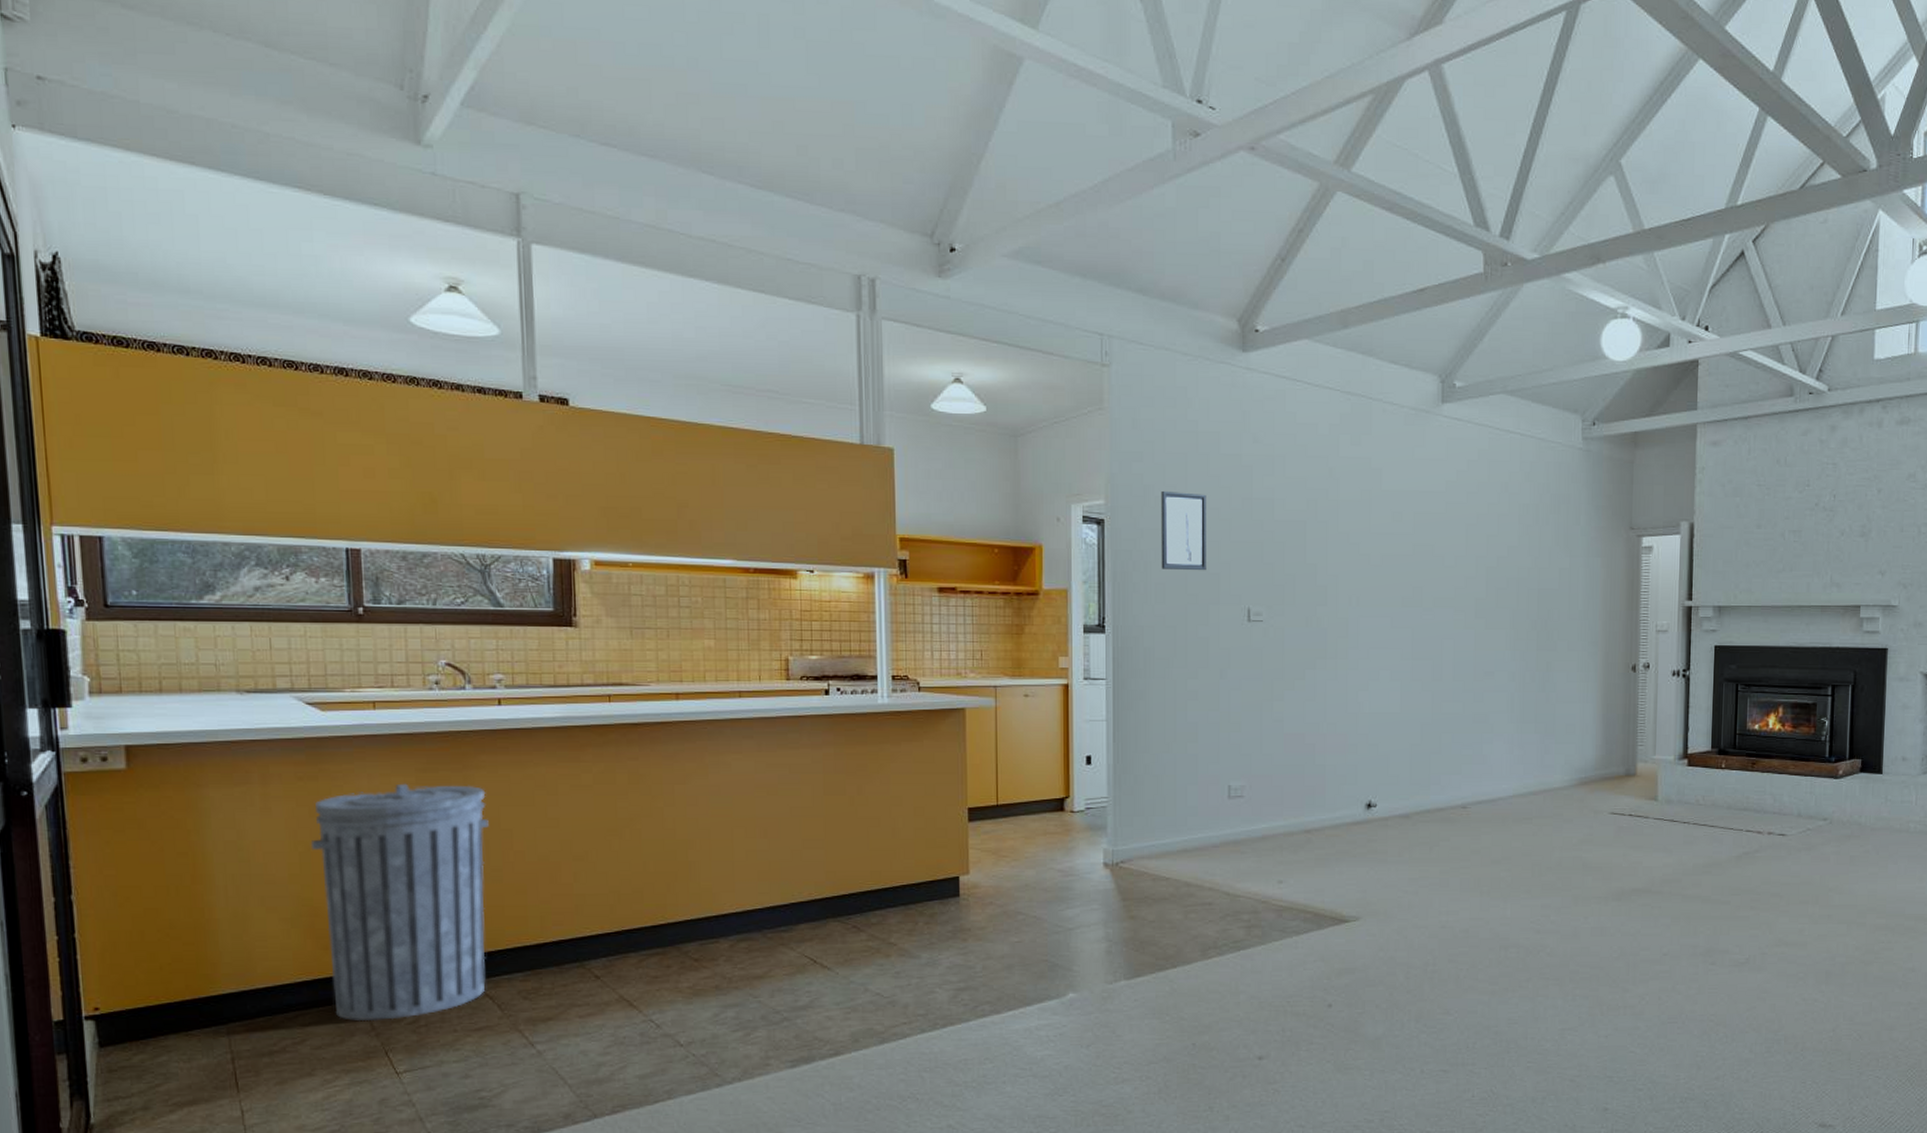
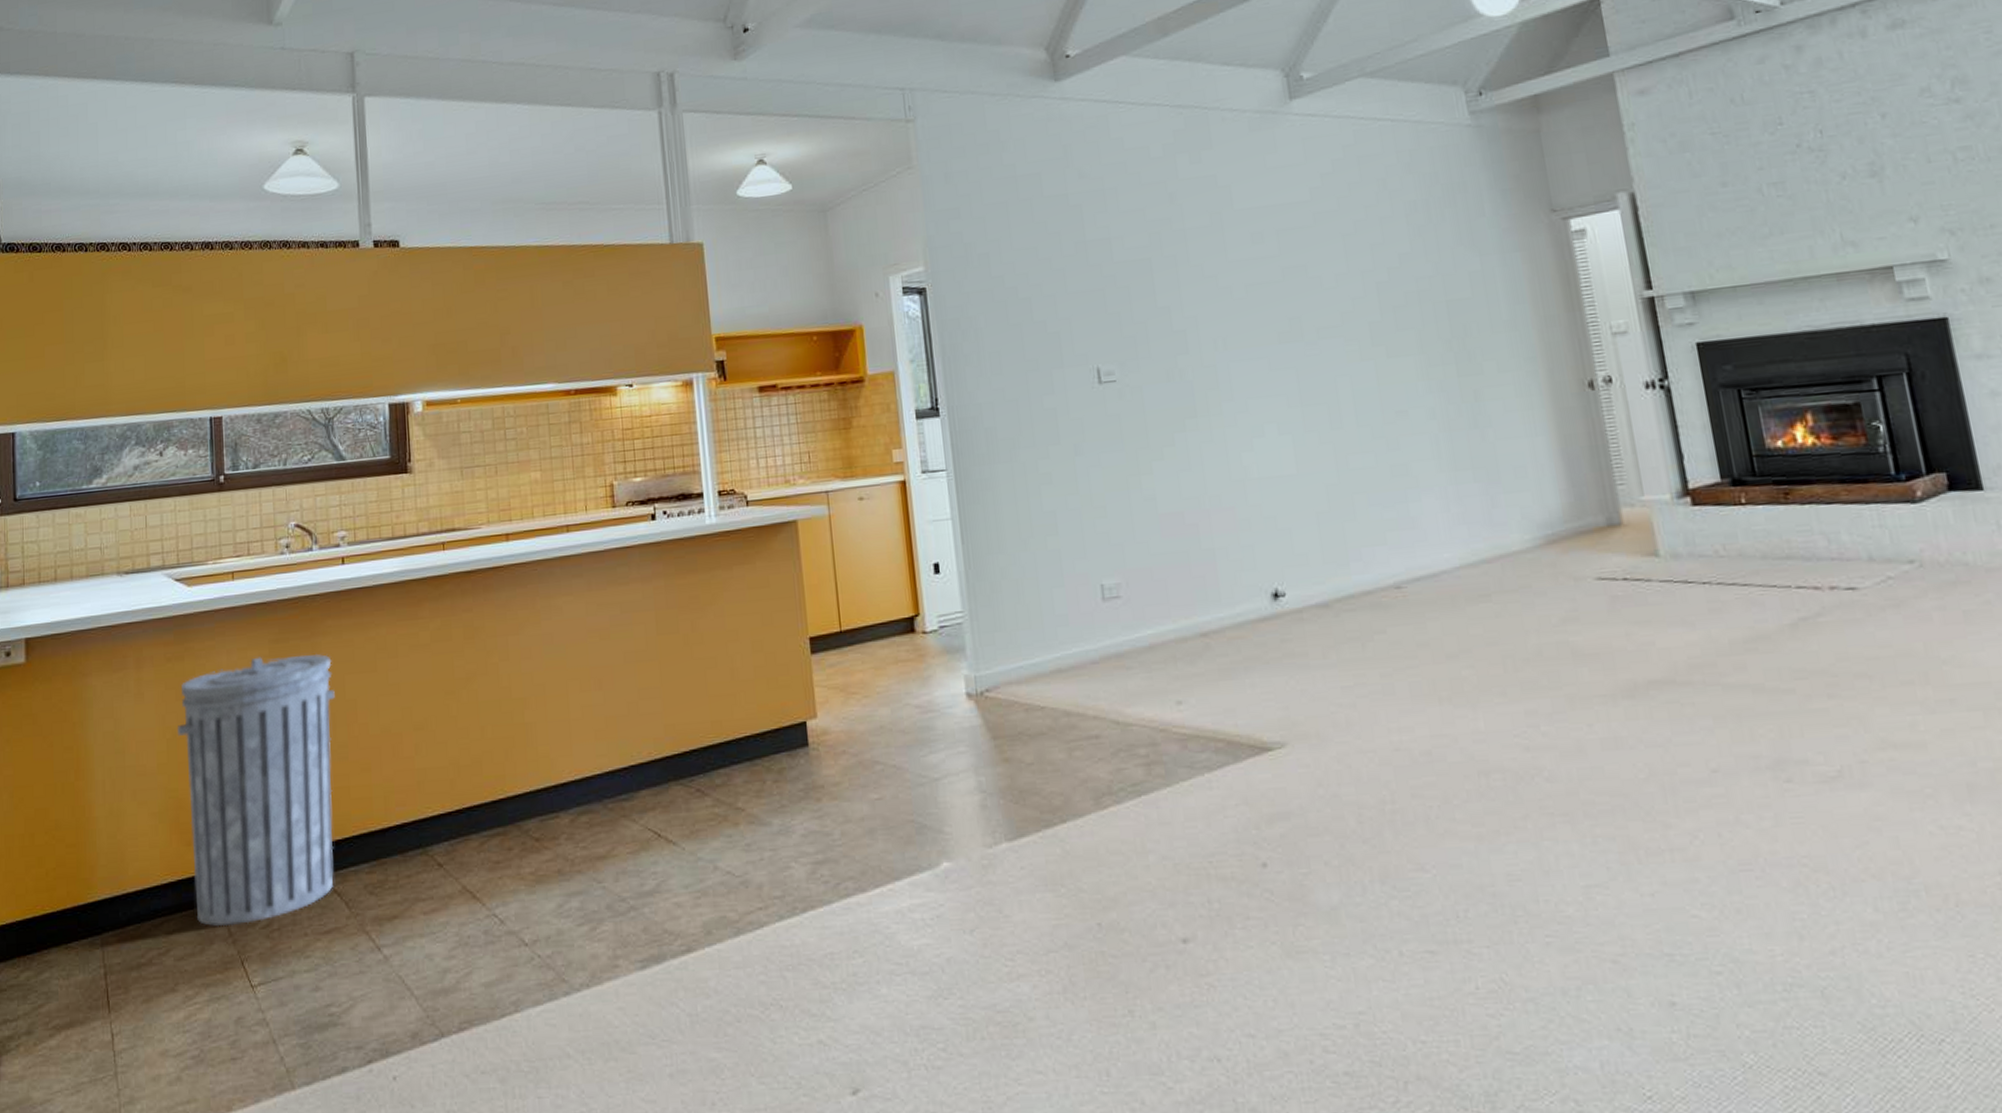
wall art: present [1161,490,1206,571] -> none [984,244,1044,335]

